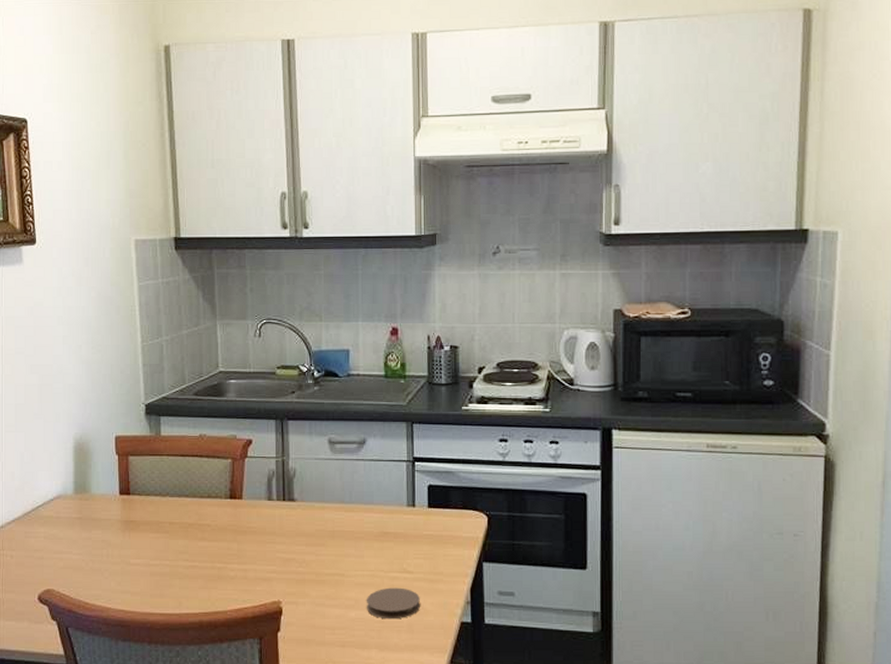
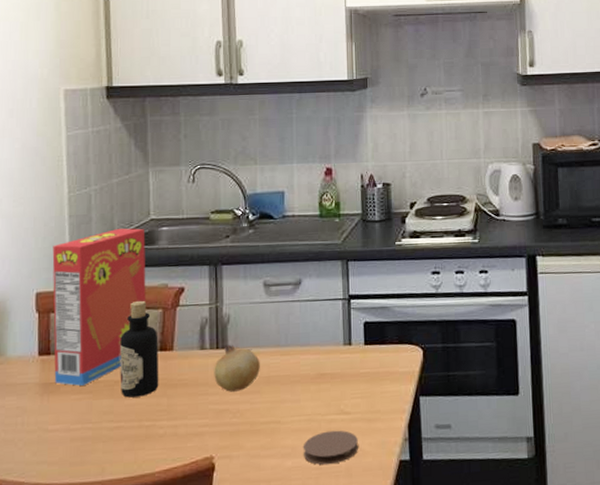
cereal box: none [129,378,216,525] -> present [52,228,146,386]
bottle: none [193,449,230,540] -> present [120,300,159,398]
fruit: none [281,497,325,543] -> present [214,344,260,392]

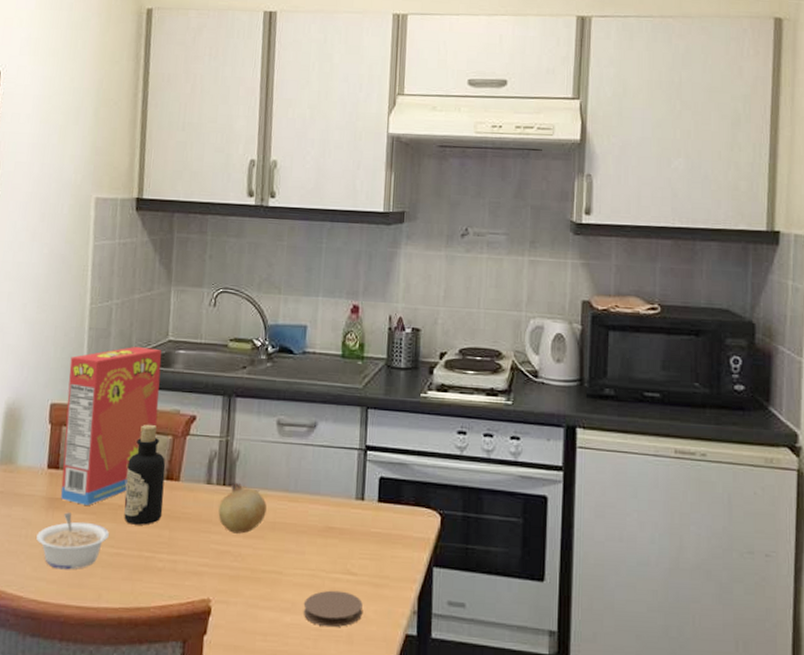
legume: none [33,395,107,451] -> present [36,512,109,570]

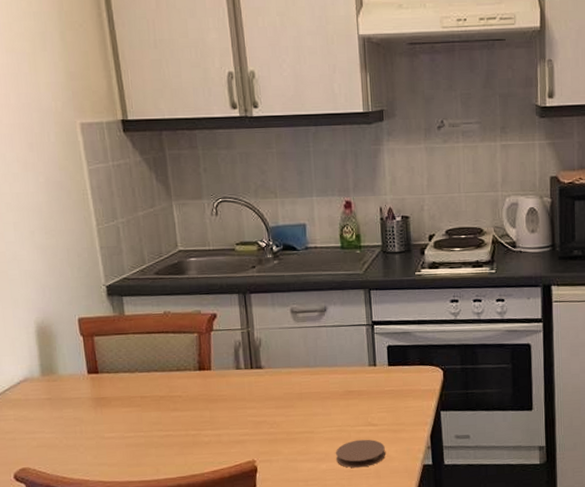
legume: present [36,512,109,570] -> none [90,408,156,455]
cereal box: present [61,346,162,505] -> none [88,259,182,400]
bottle: present [124,424,166,525] -> none [161,325,201,411]
fruit: present [218,482,267,534] -> none [250,364,292,406]

